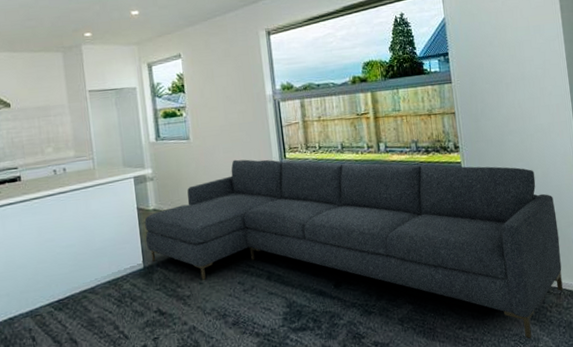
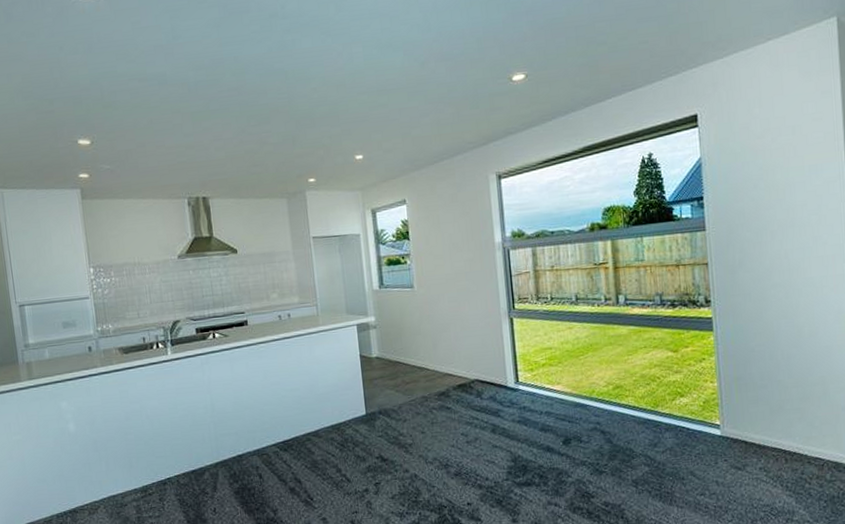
sofa: present [144,159,563,340] -> none [367,309,827,512]

